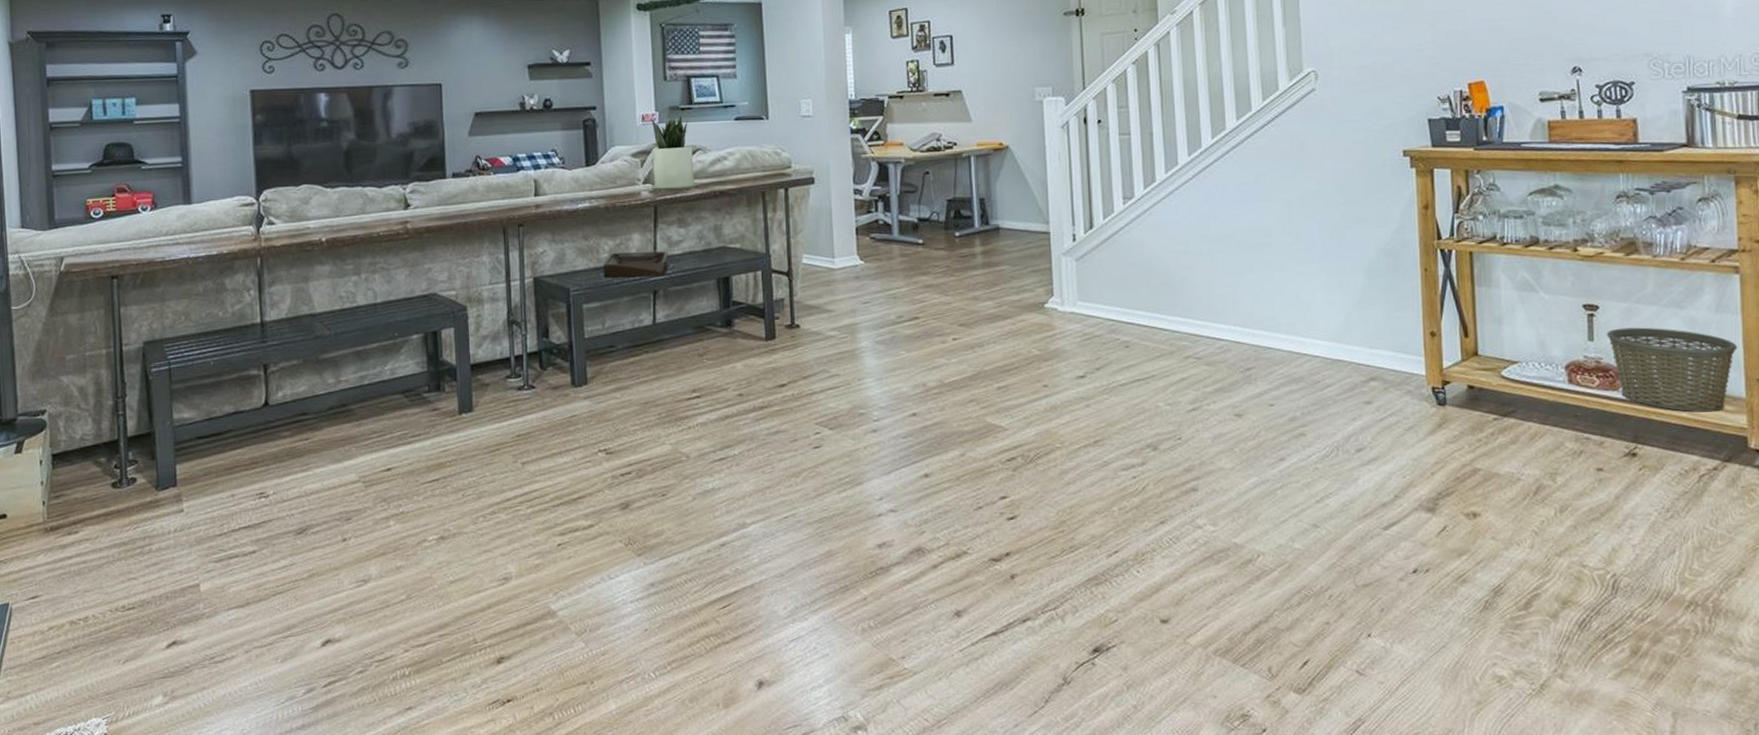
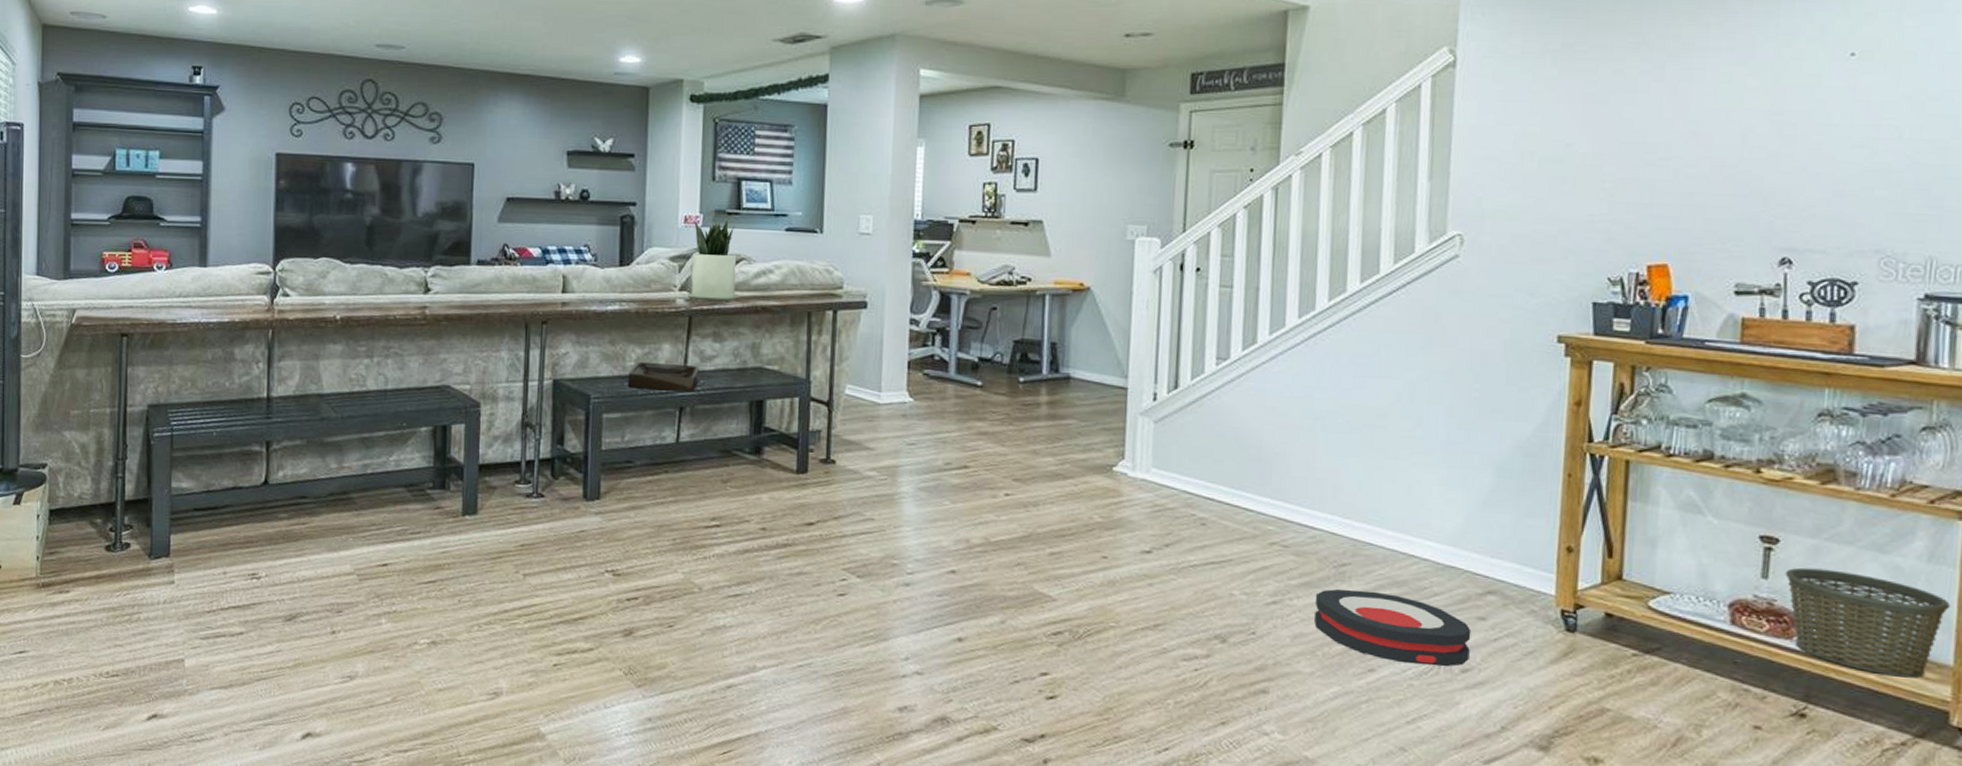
robot vacuum: none [1228,389,1362,450] -> present [1314,589,1472,667]

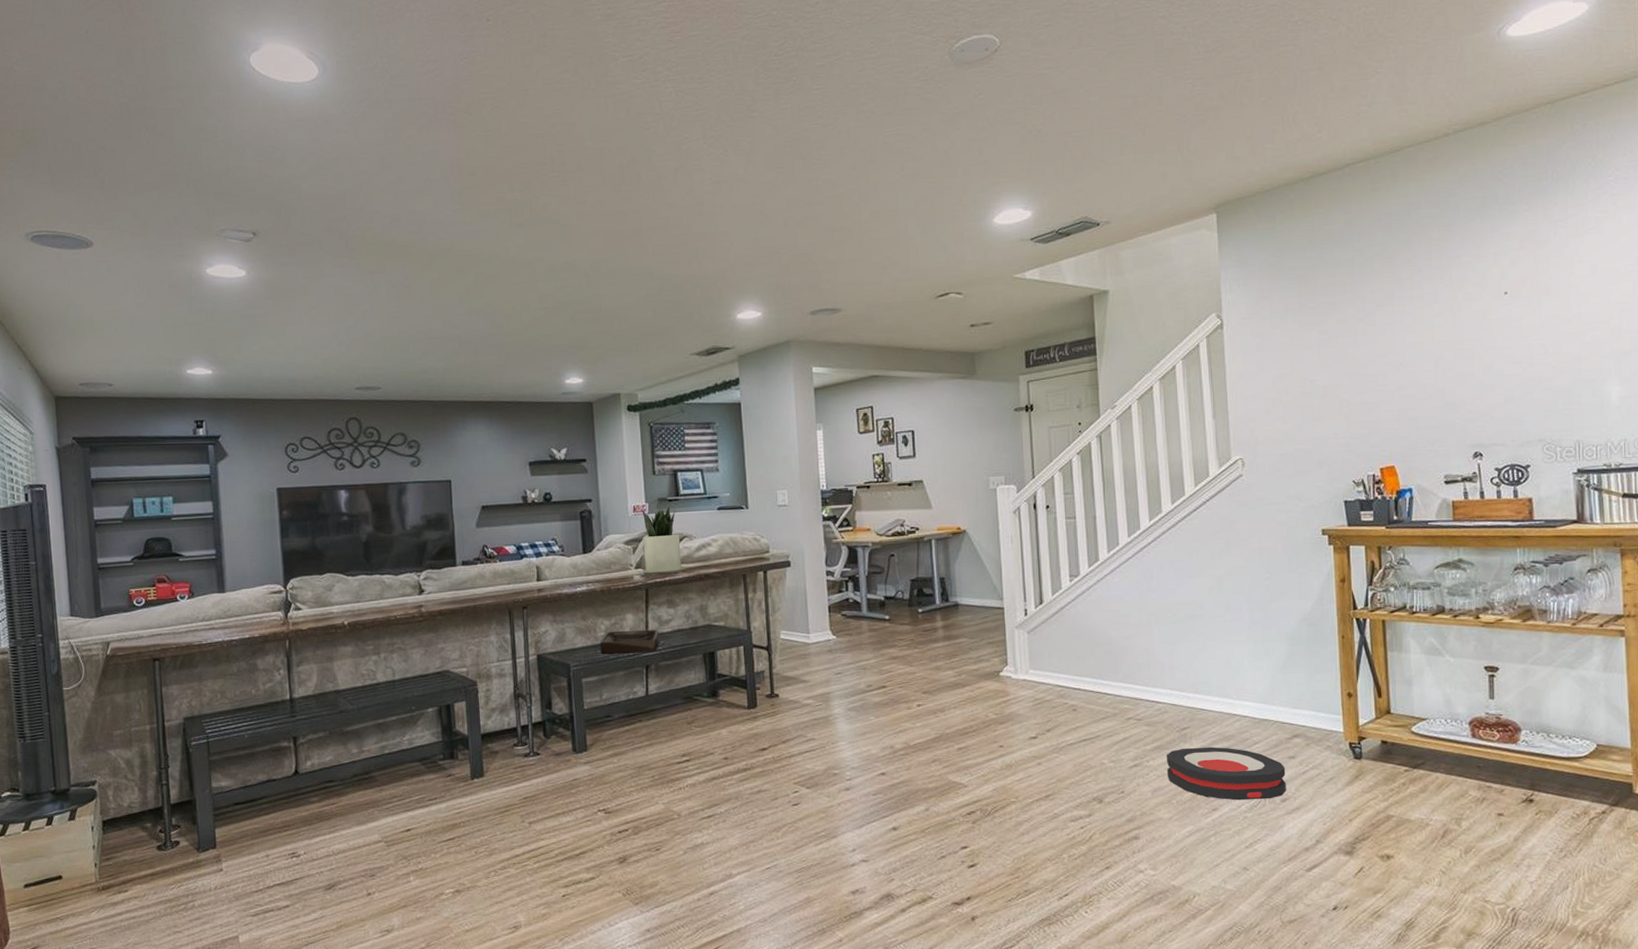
basket: present [1785,567,1951,678] -> none [1506,686,1623,762]

